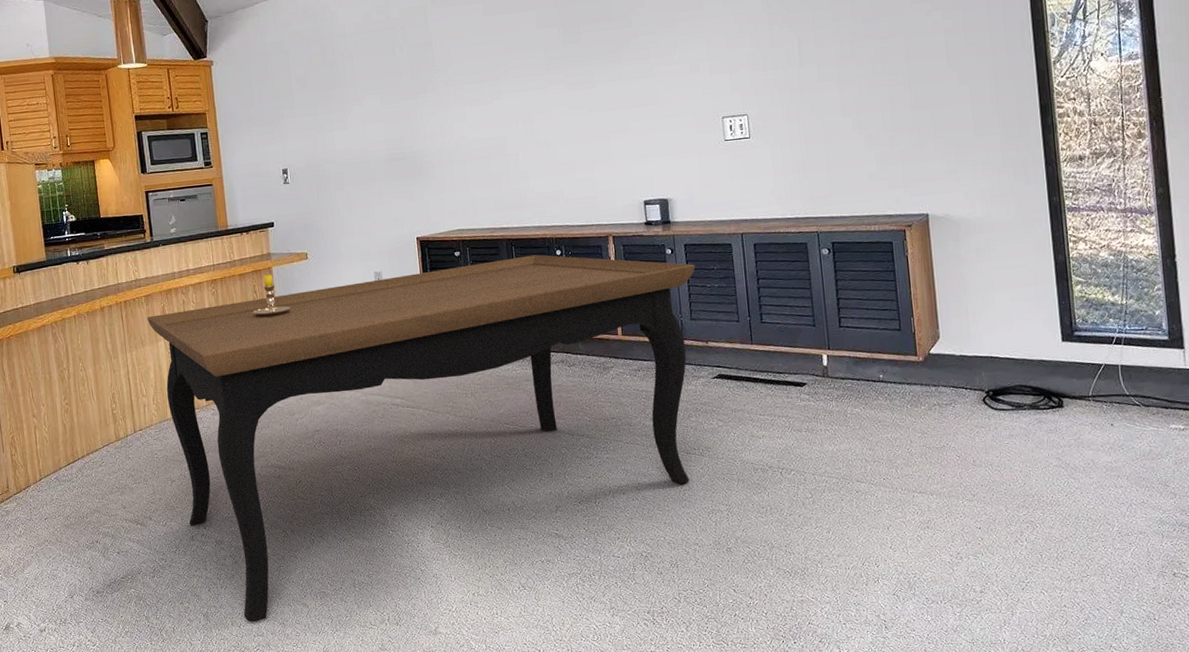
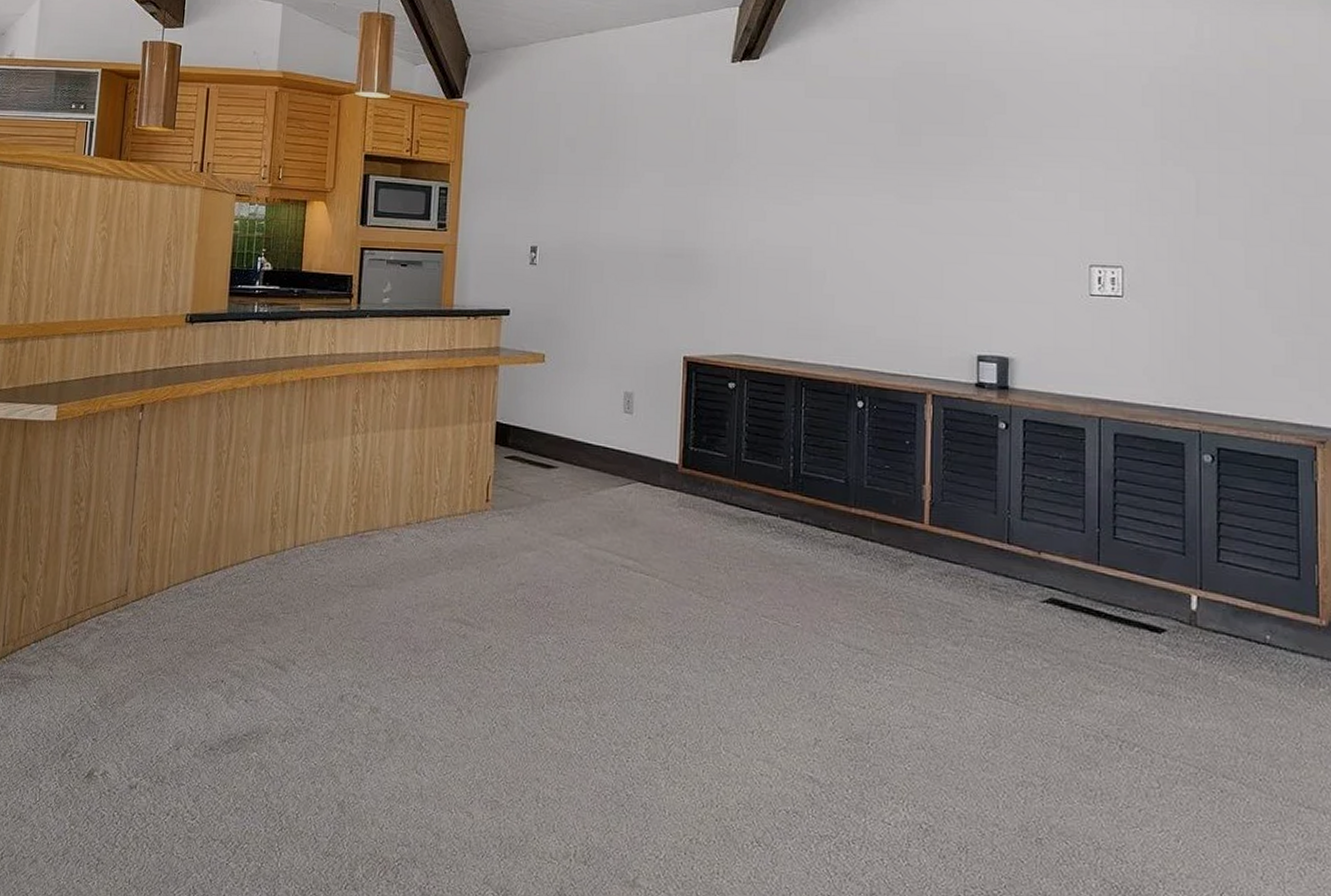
dining table: present [147,254,695,623] -> none [335,401,1035,827]
candlestick: present [253,273,292,318] -> none [466,372,515,428]

